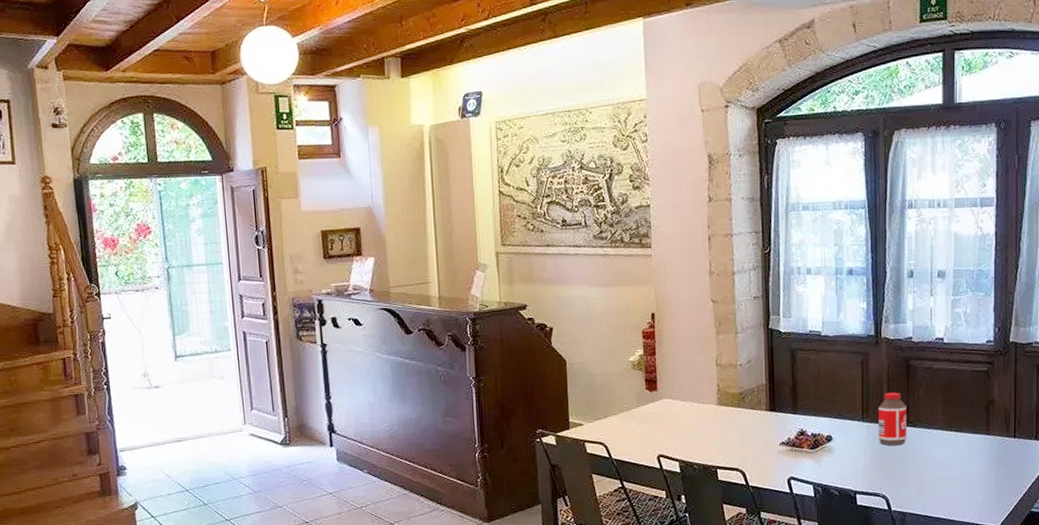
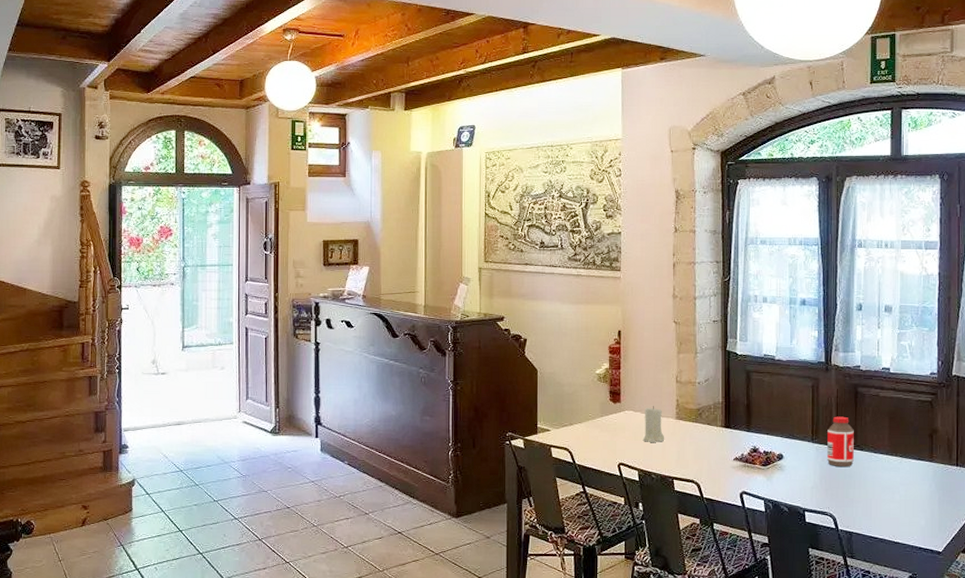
candle: none [682,392,707,432] -> present [642,406,665,443]

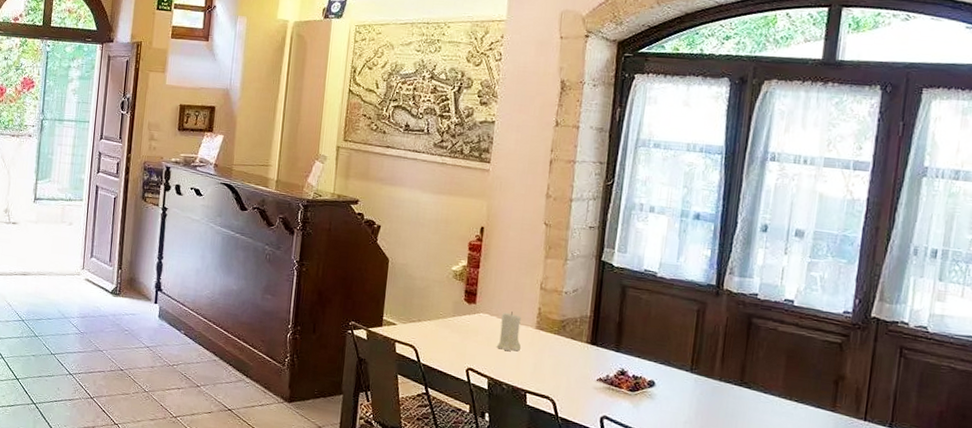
bottle: present [827,416,854,466] -> none [707,347,743,405]

